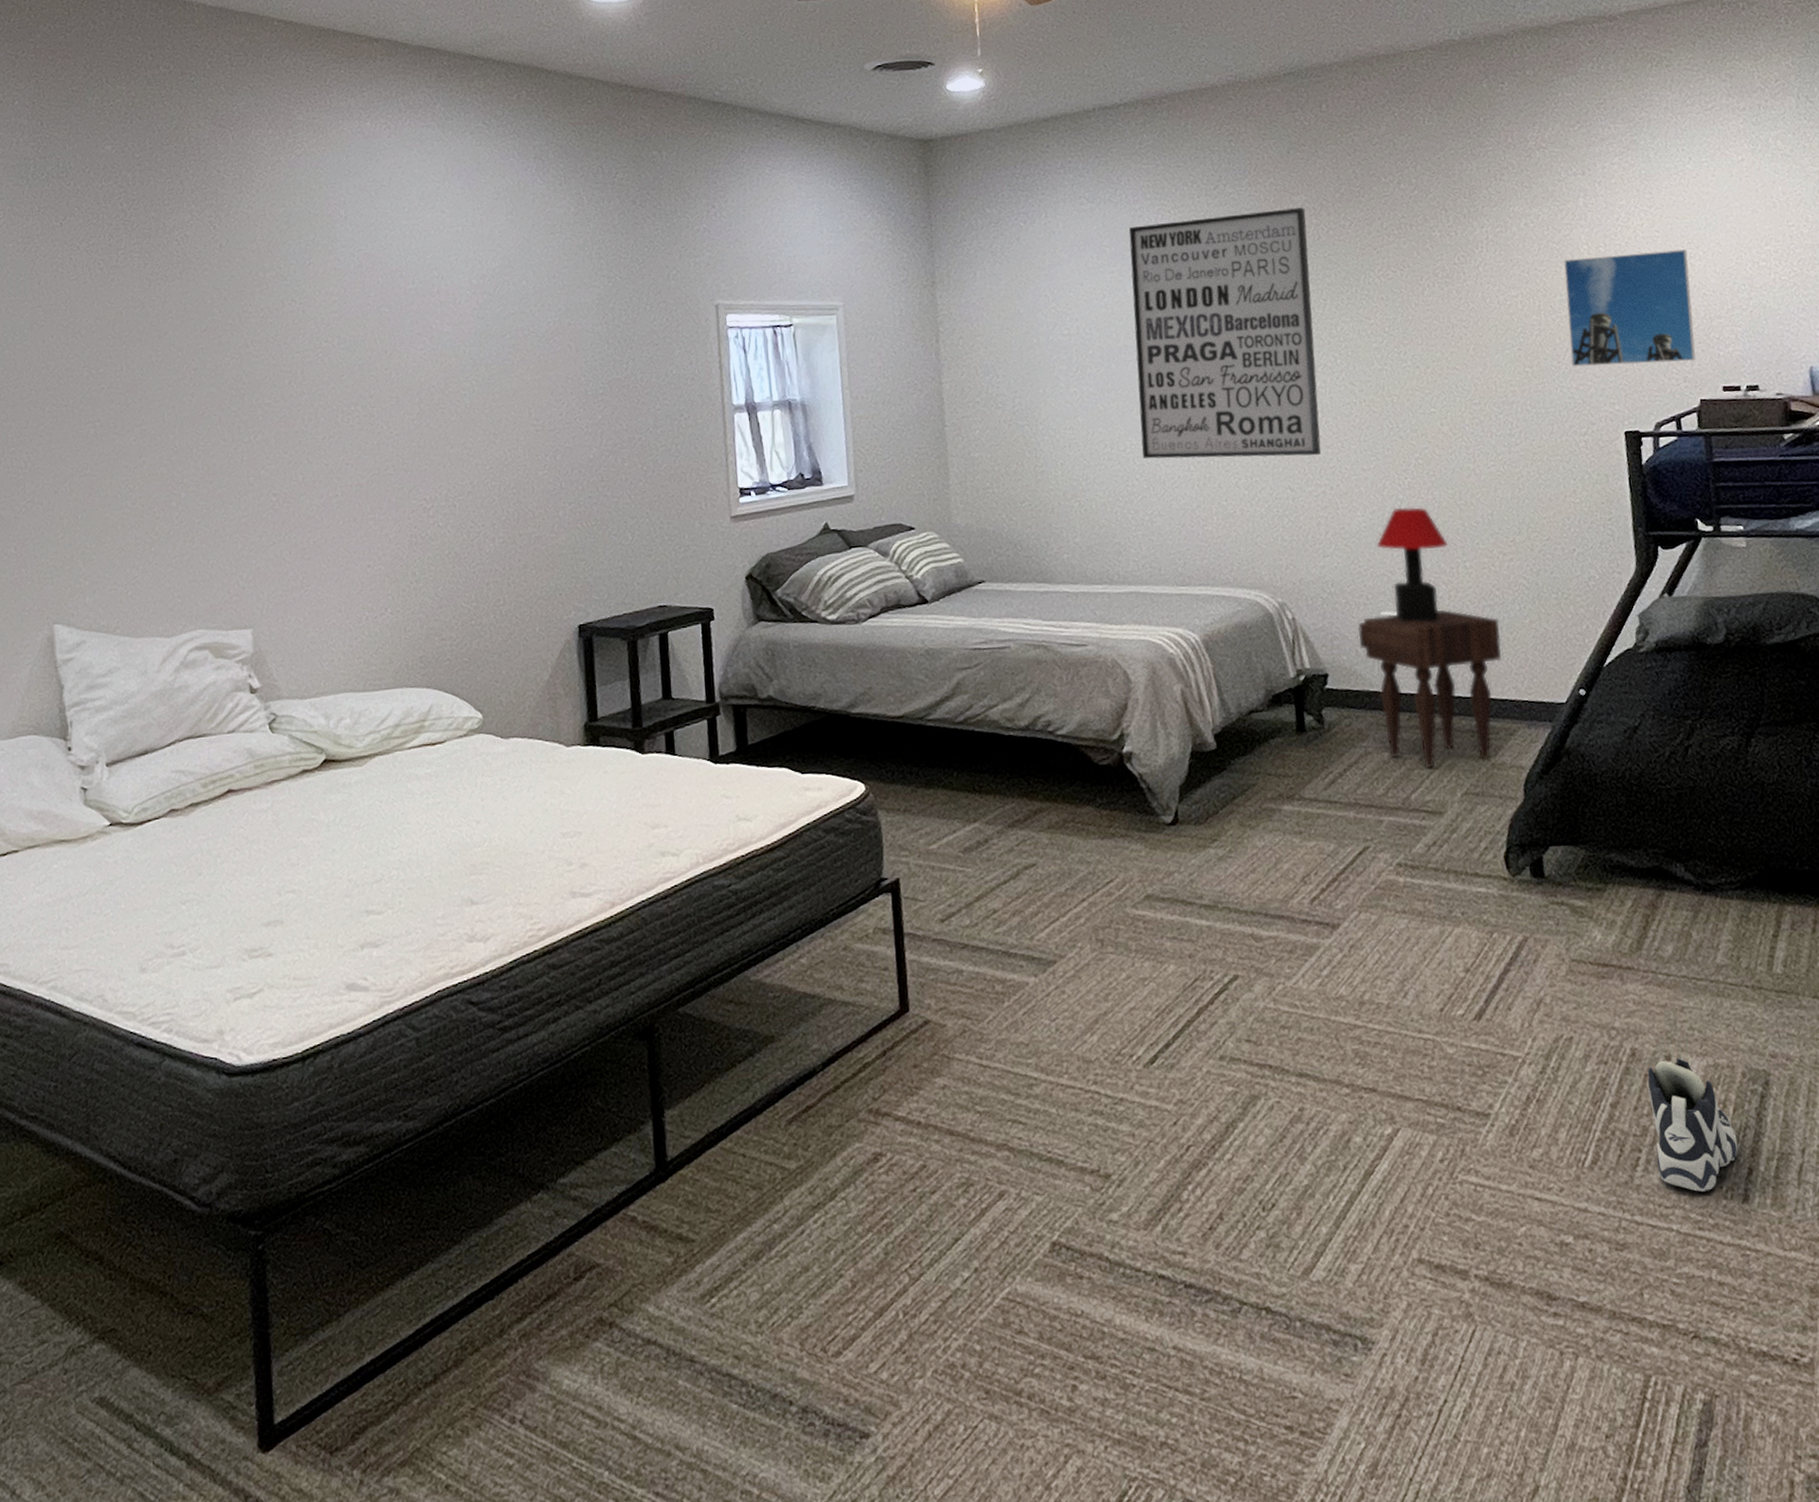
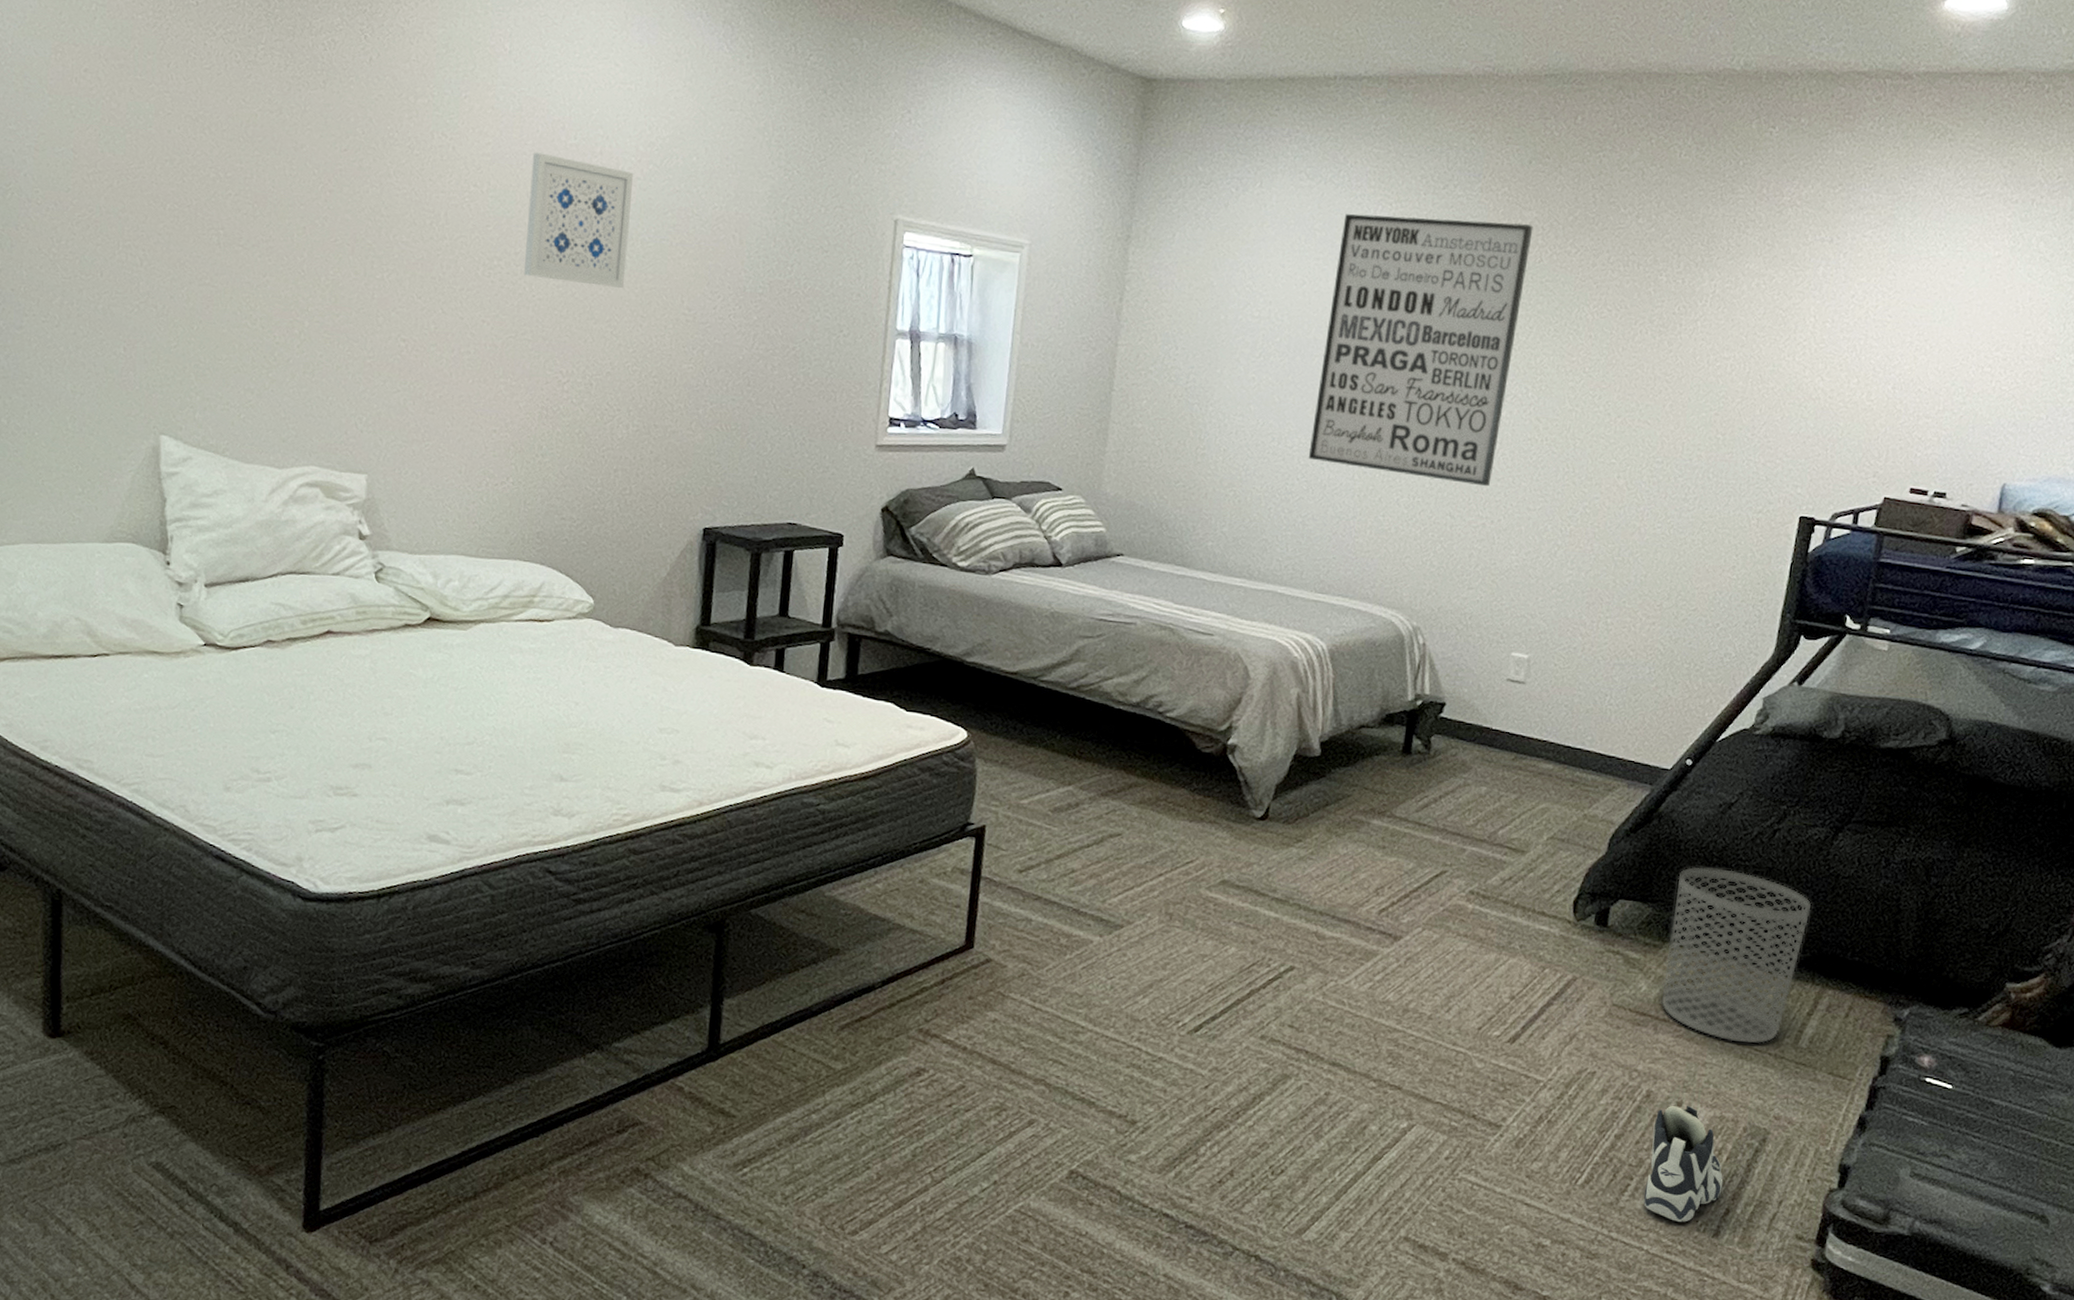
wall art: none [376,301,474,416] -> present [523,152,634,288]
nightstand: present [1358,609,1501,768] -> none [1483,655,1626,811]
table lamp: present [1376,507,1449,622] -> none [1523,552,1596,670]
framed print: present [1564,249,1696,367] -> none [1765,330,1914,457]
waste bin: none [1603,796,1750,980] -> present [1661,866,1812,1044]

